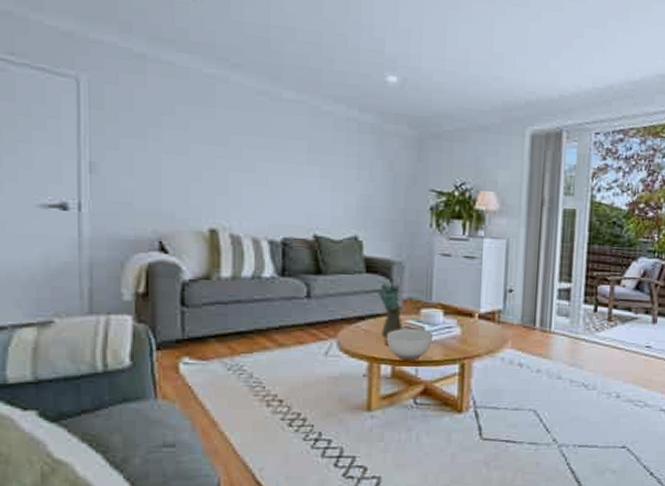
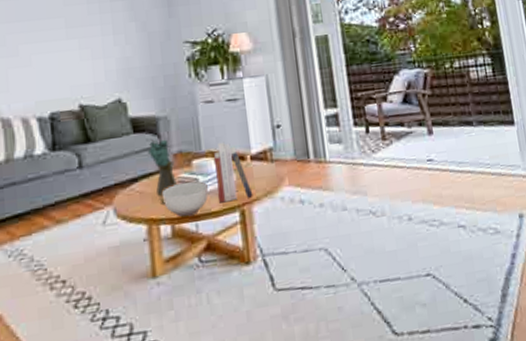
books: none [442,296,475,354] -> present [214,142,253,203]

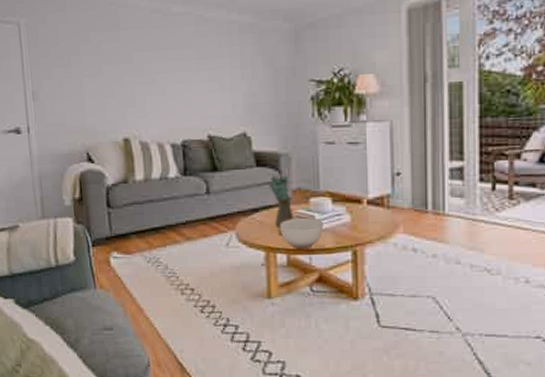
books: present [214,142,253,203] -> none [331,183,366,241]

